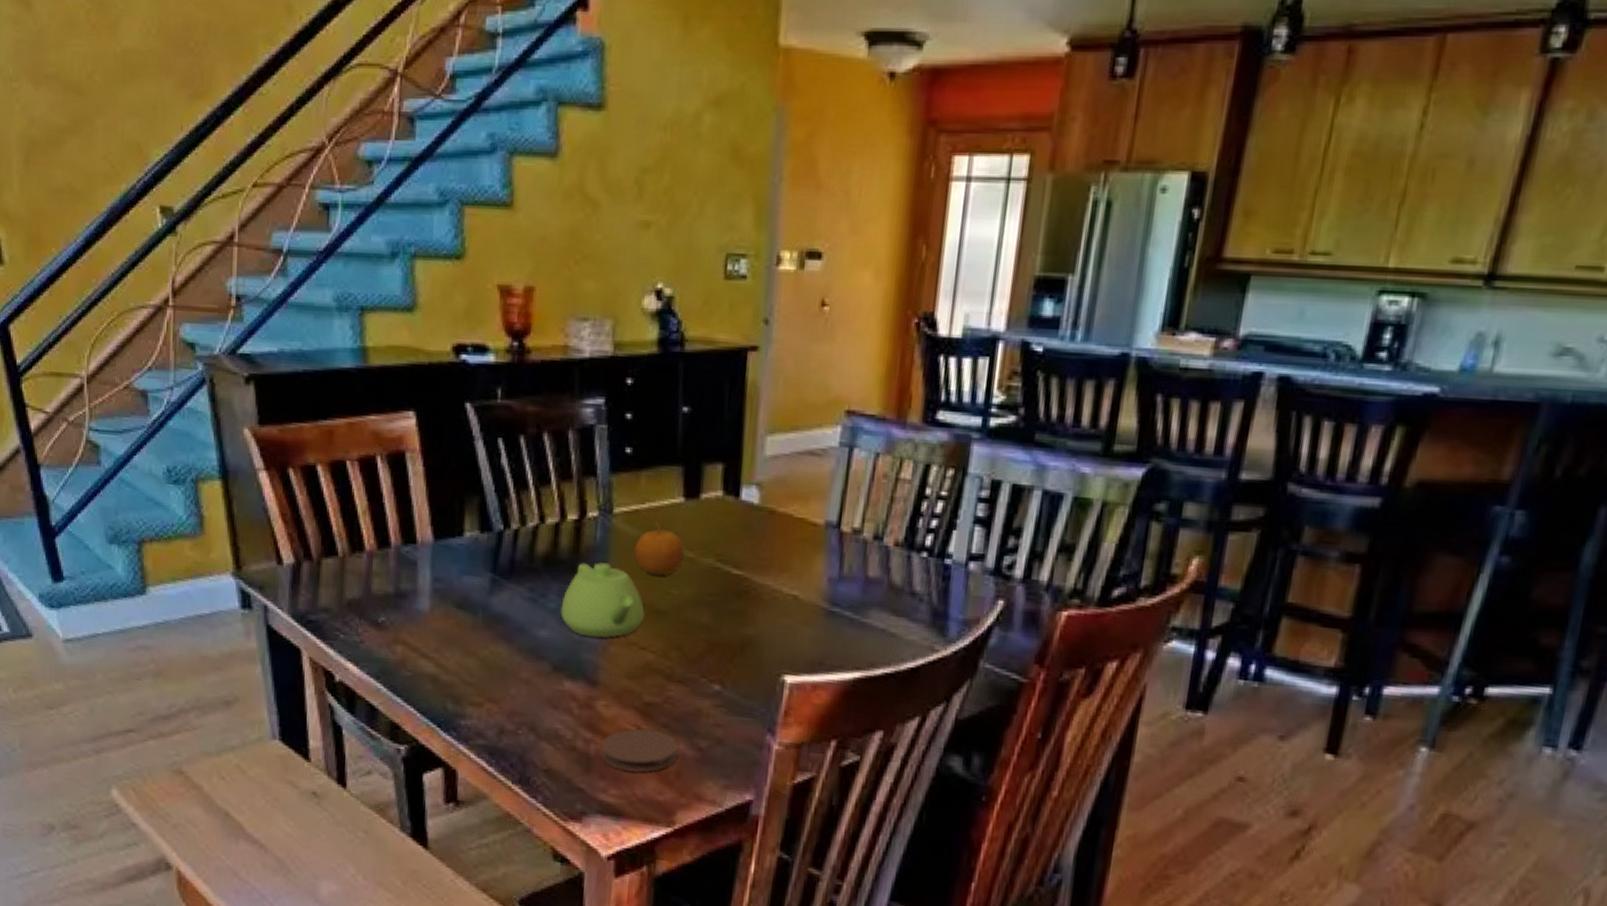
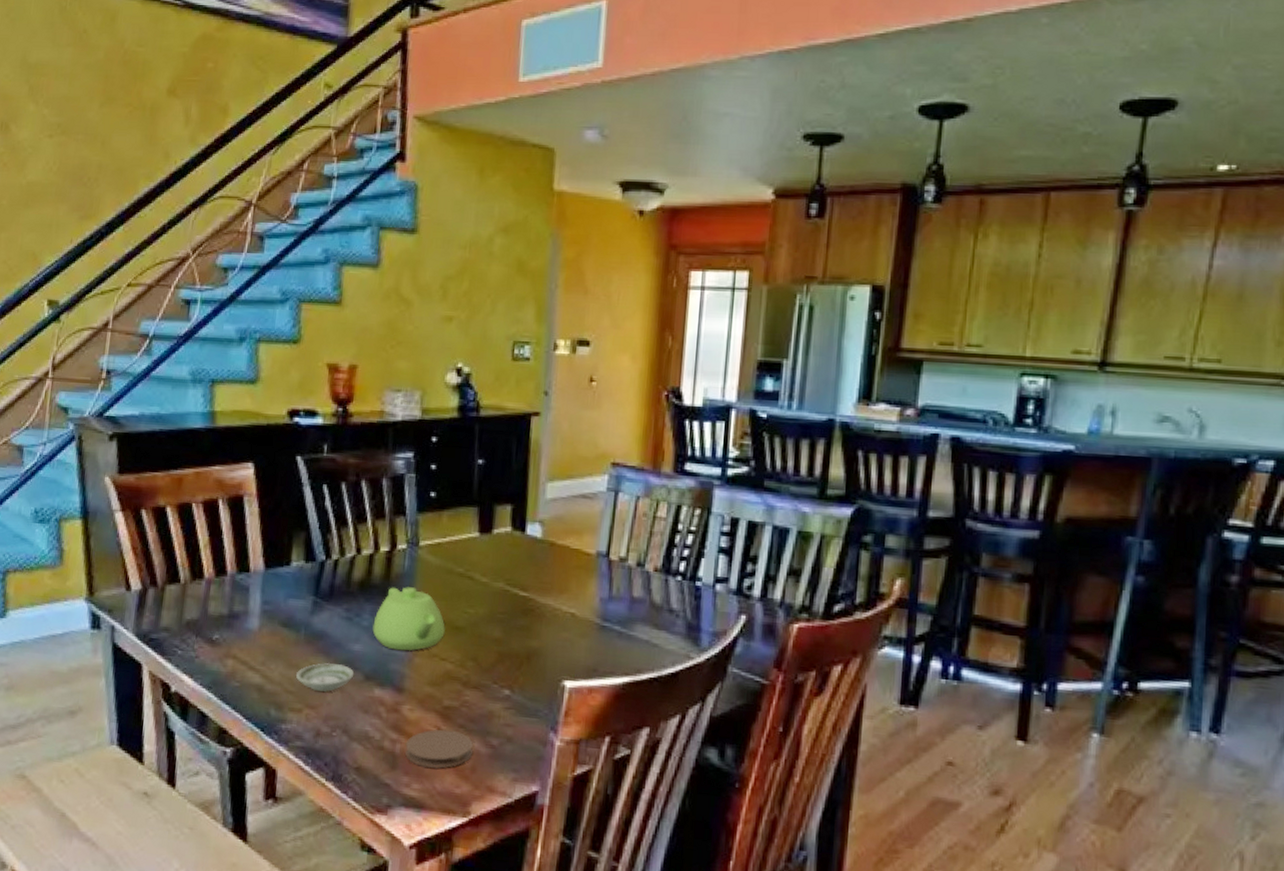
saucer: none [474,650,541,685] -> present [295,662,355,693]
fruit: present [634,521,685,575] -> none [437,552,479,597]

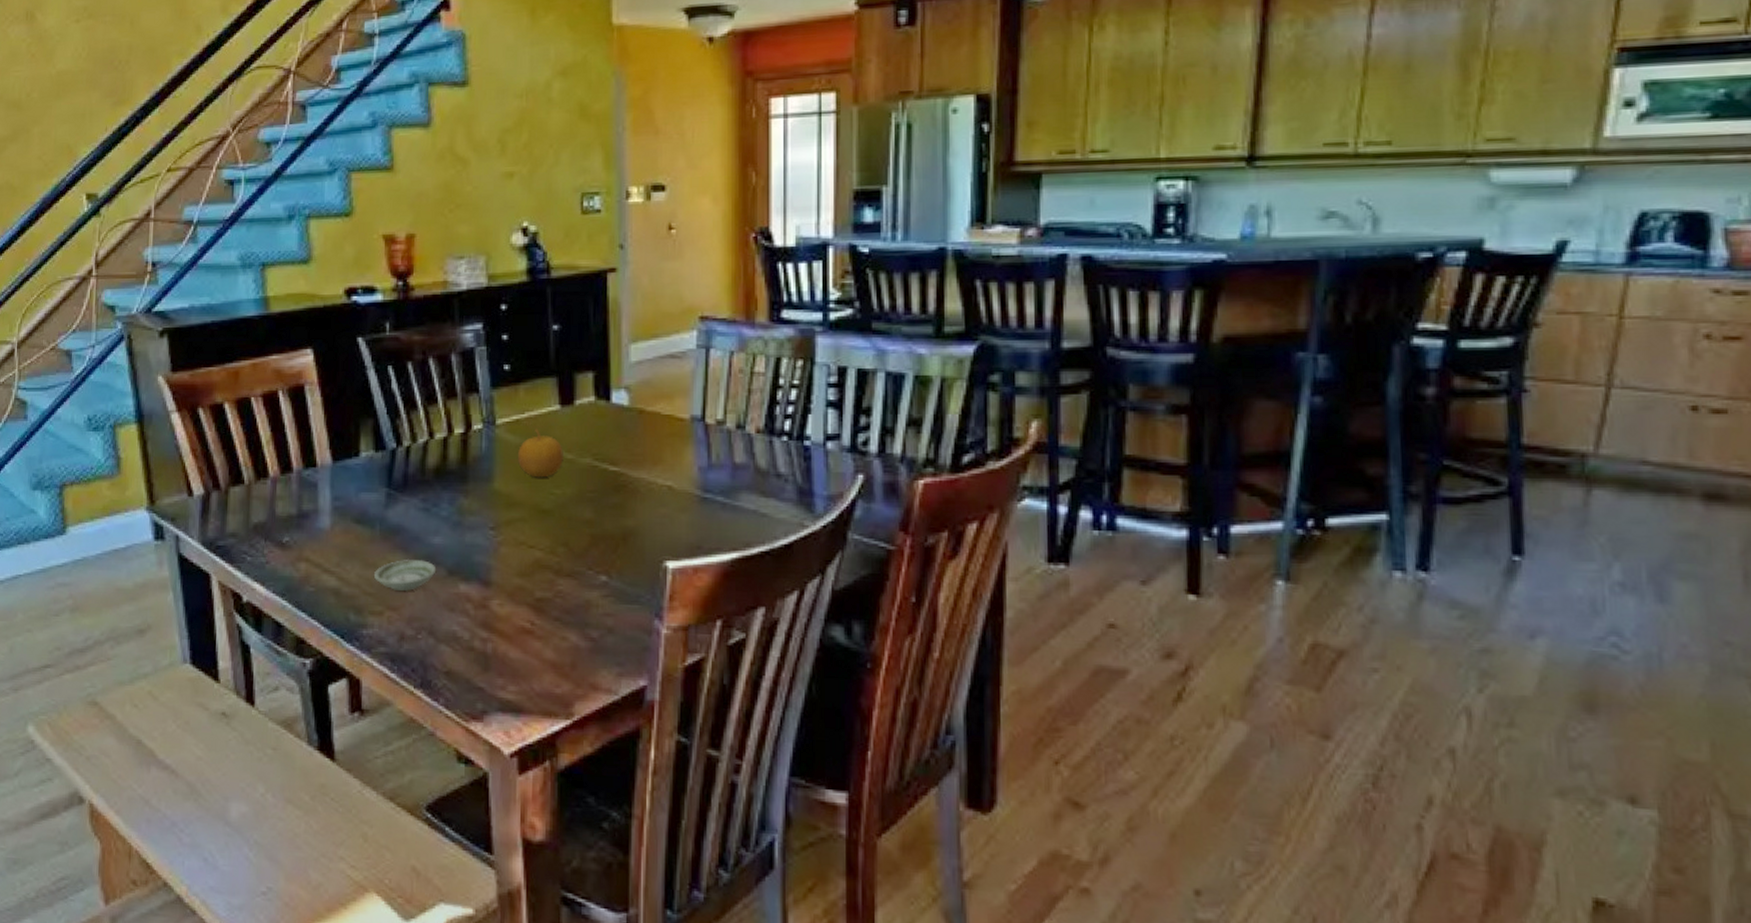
teapot: present [372,587,445,652] -> none [452,470,531,541]
coaster: present [405,729,473,769] -> none [497,624,572,668]
fruit: none [437,552,479,597] -> present [518,428,564,478]

